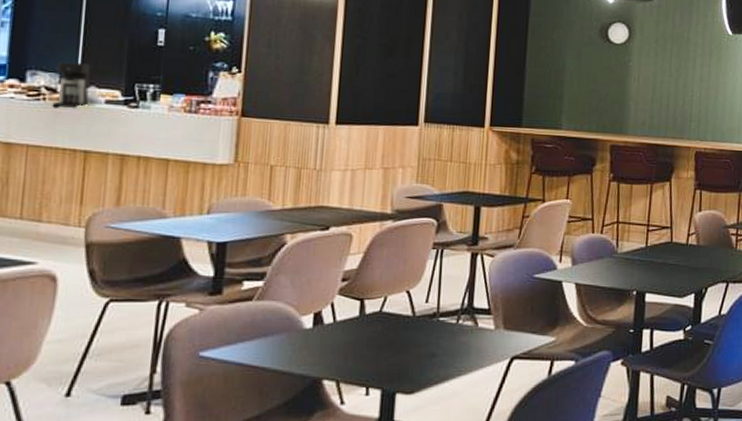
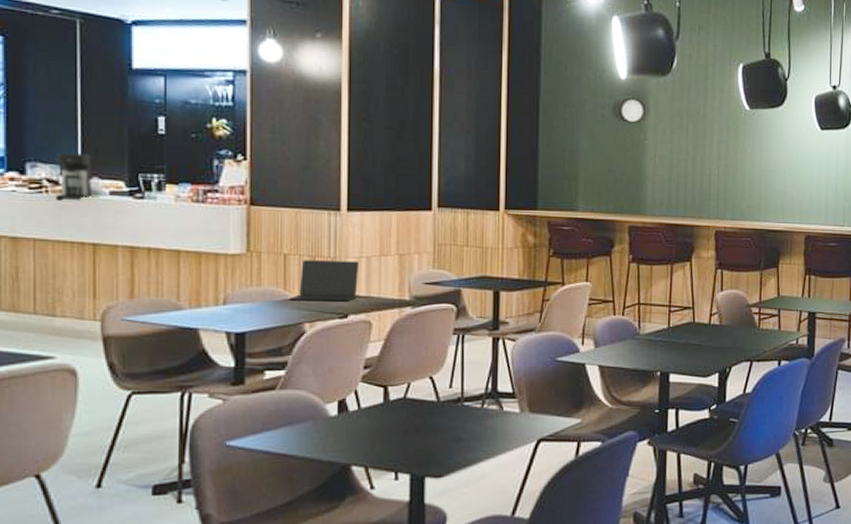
laptop: none [272,171,343,214] -> present [288,260,358,302]

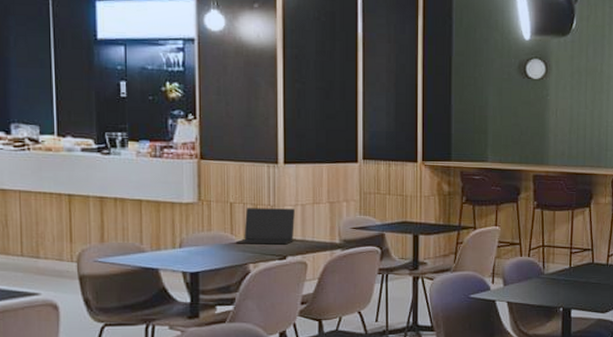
coffee maker: present [55,152,93,201] -> none [36,114,68,157]

